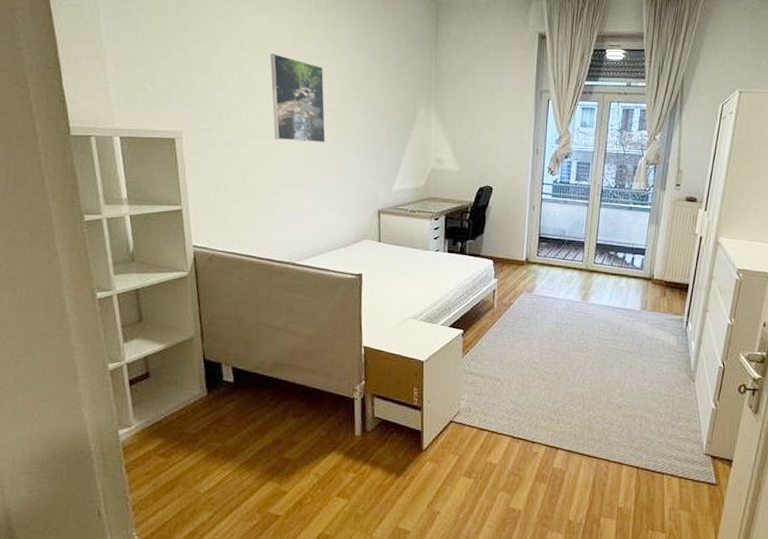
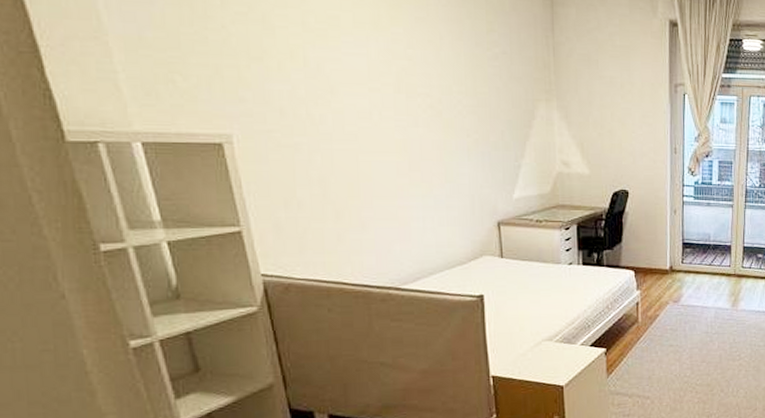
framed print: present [270,53,326,143] -> none [344,38,426,146]

